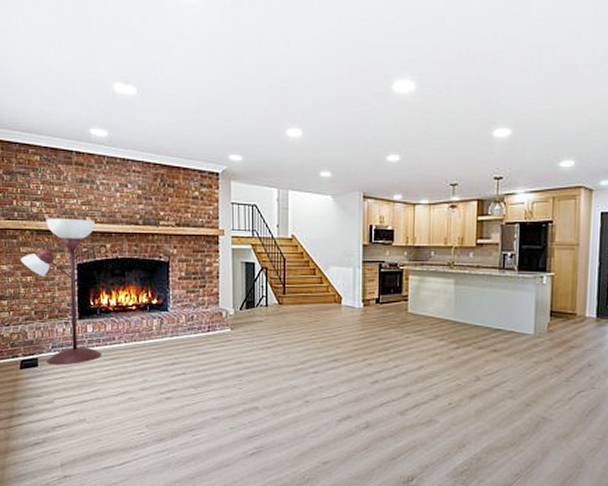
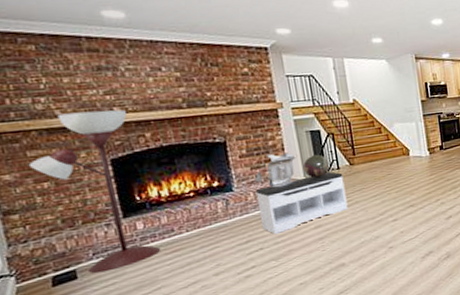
bench: none [187,307,270,362] -> present [255,171,348,234]
relief panel: none [188,279,230,316] -> present [254,152,298,188]
reflective sphere: none [233,287,259,312] -> present [303,154,330,179]

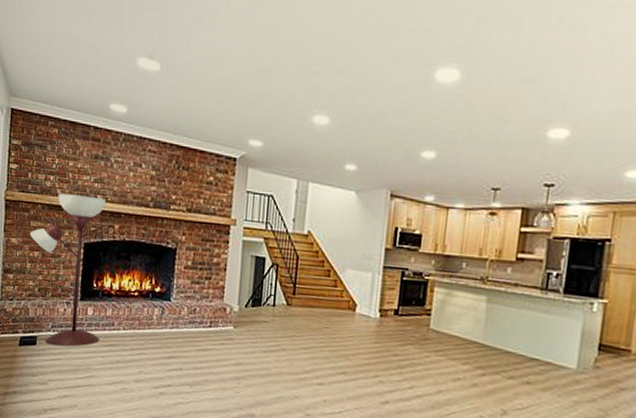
relief panel: present [254,152,298,188] -> none [191,271,237,311]
bench: present [255,171,348,234] -> none [187,305,277,359]
reflective sphere: present [303,154,330,179] -> none [239,283,267,311]

